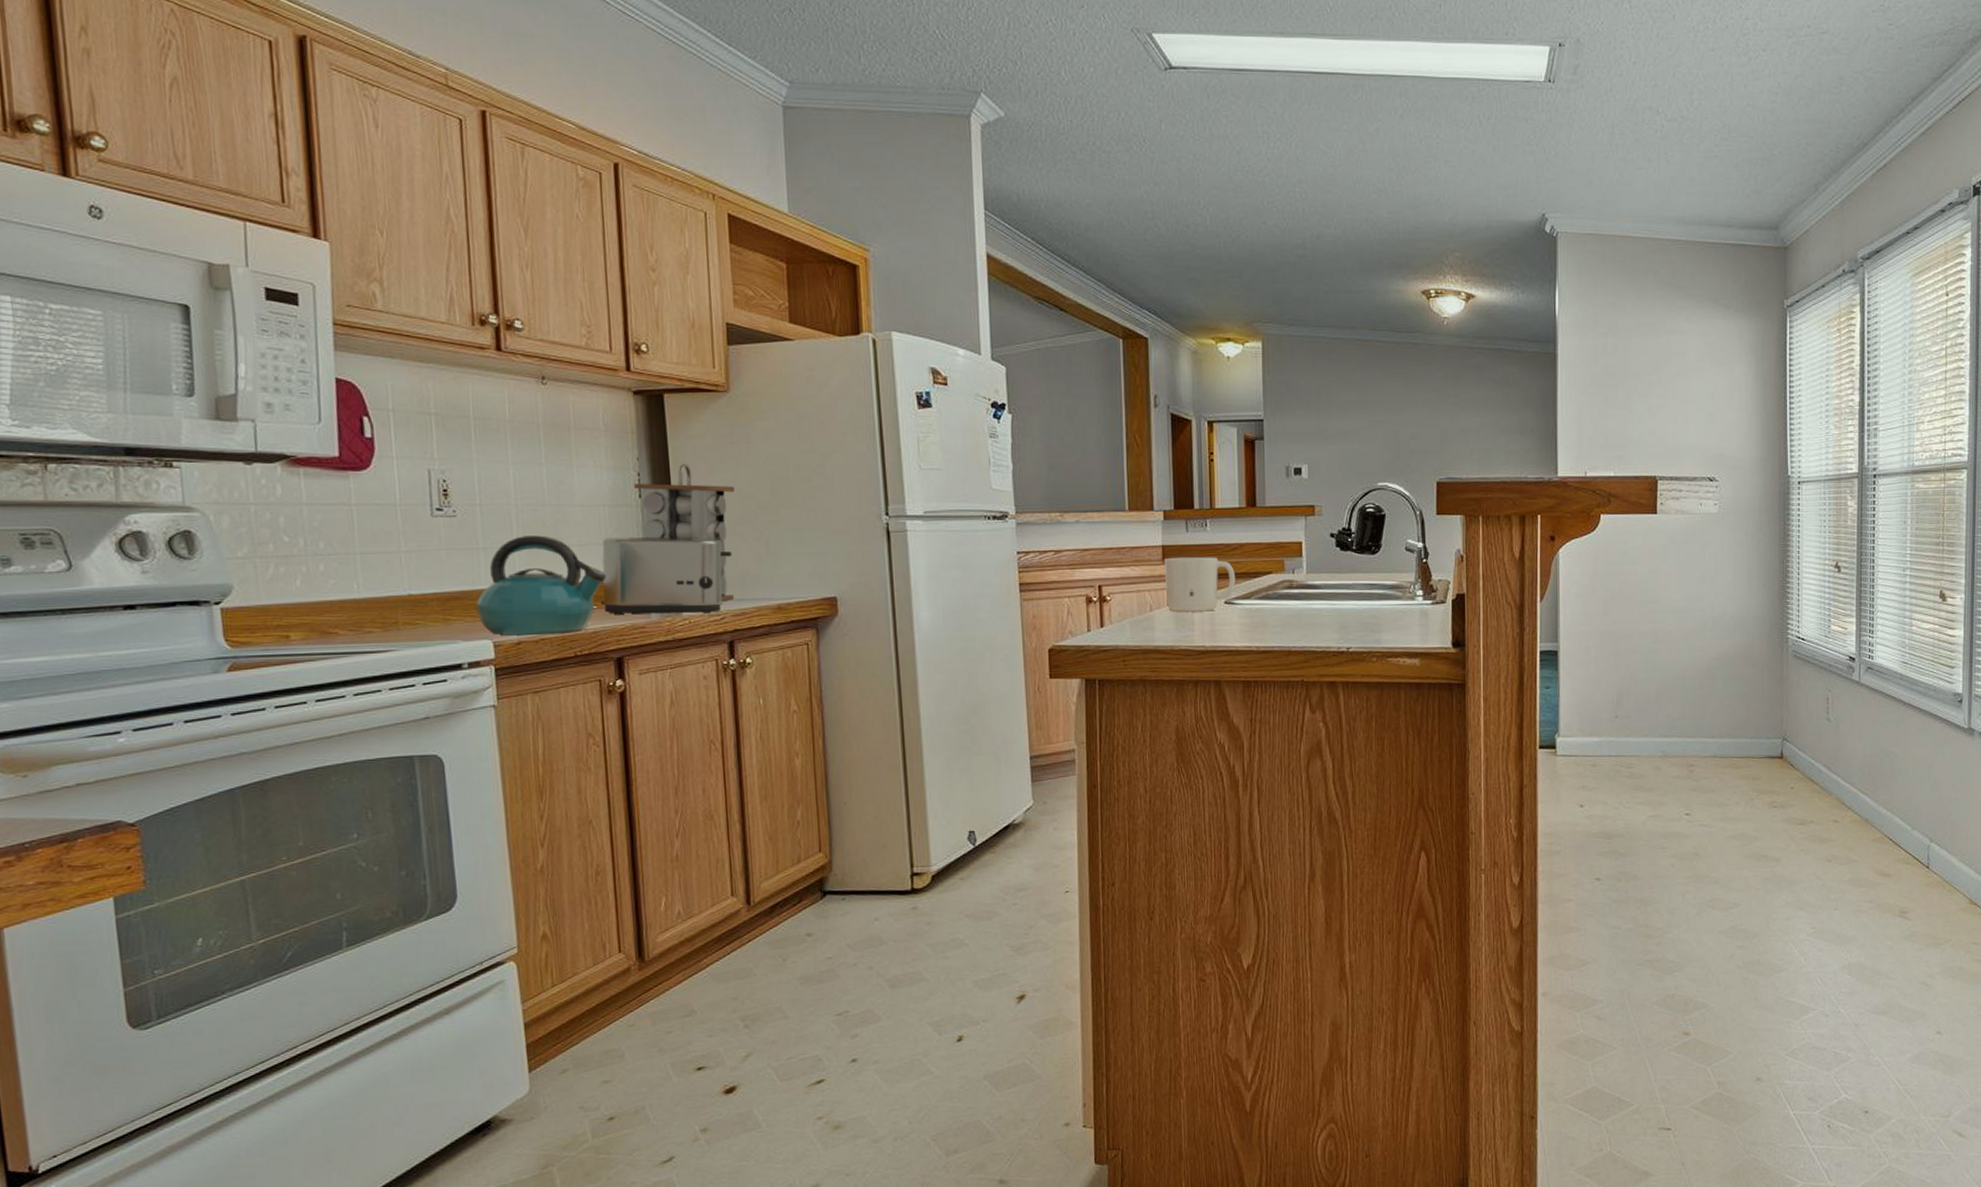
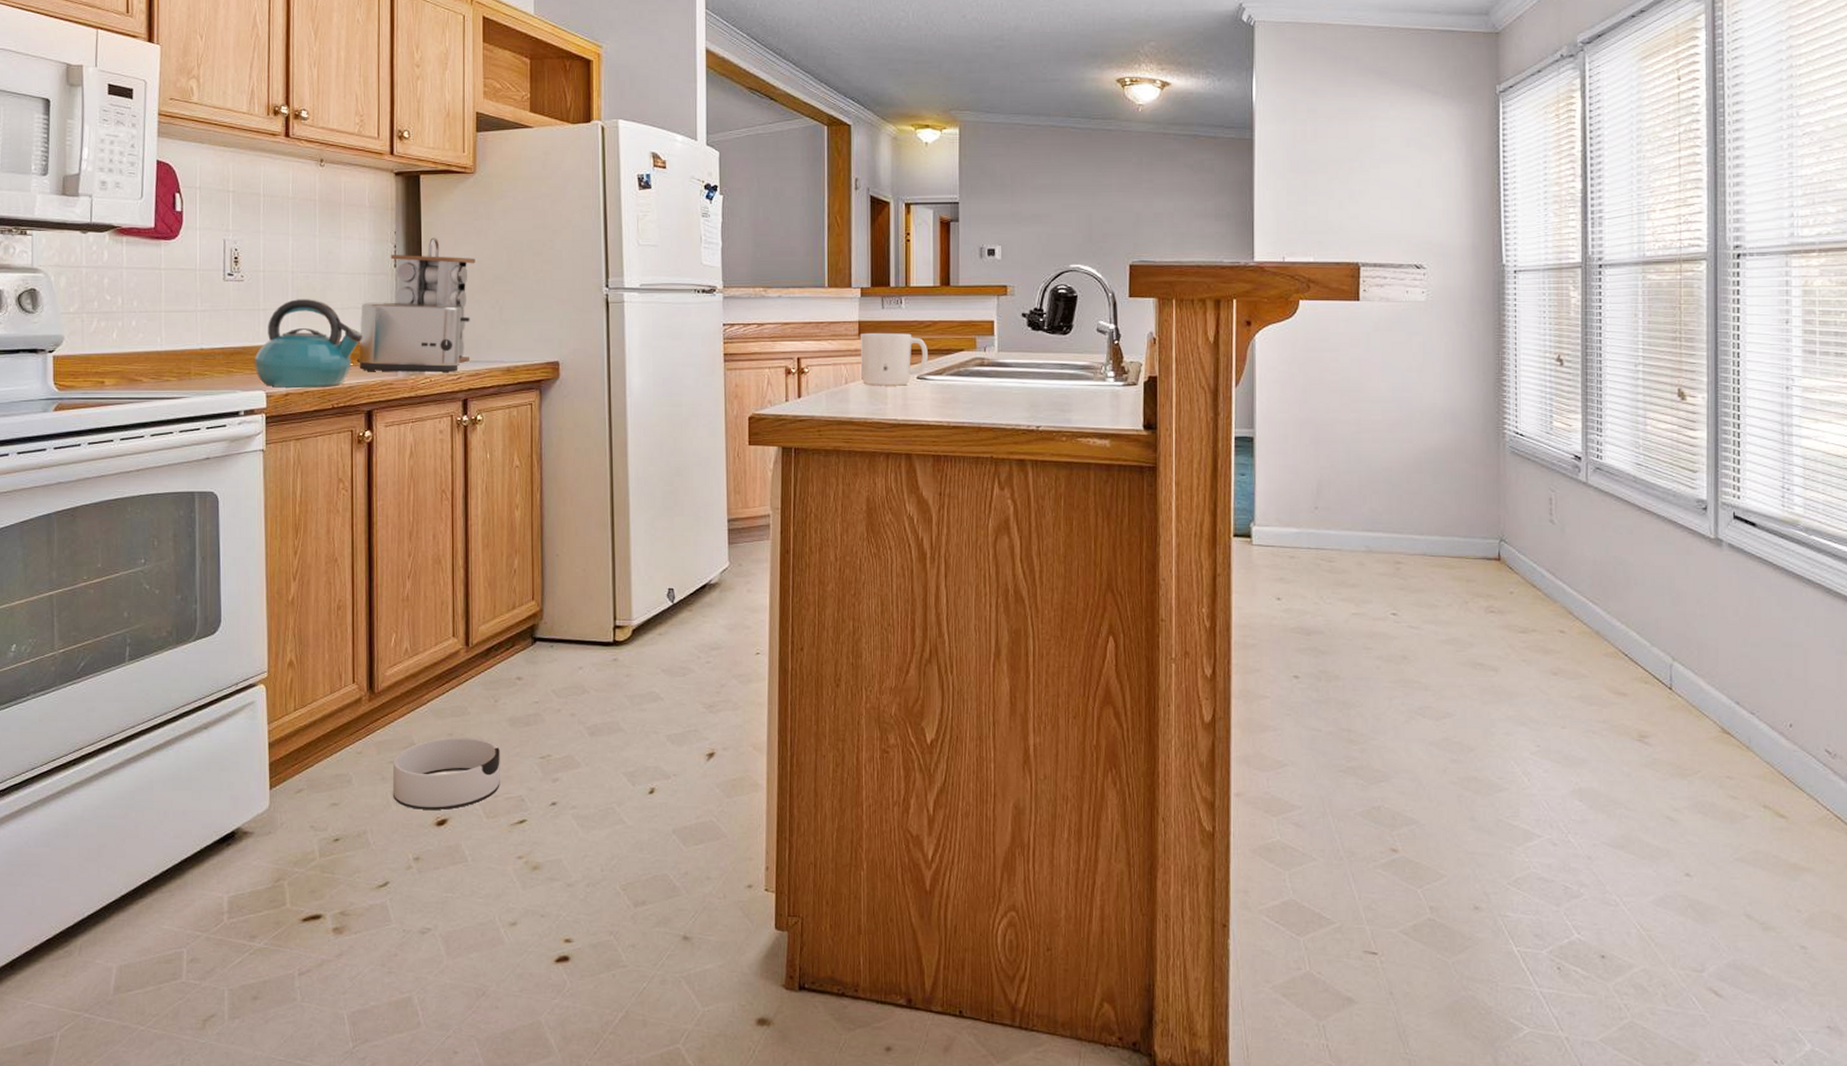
pet bowl: none [671,999,794,1079] -> present [393,737,500,810]

